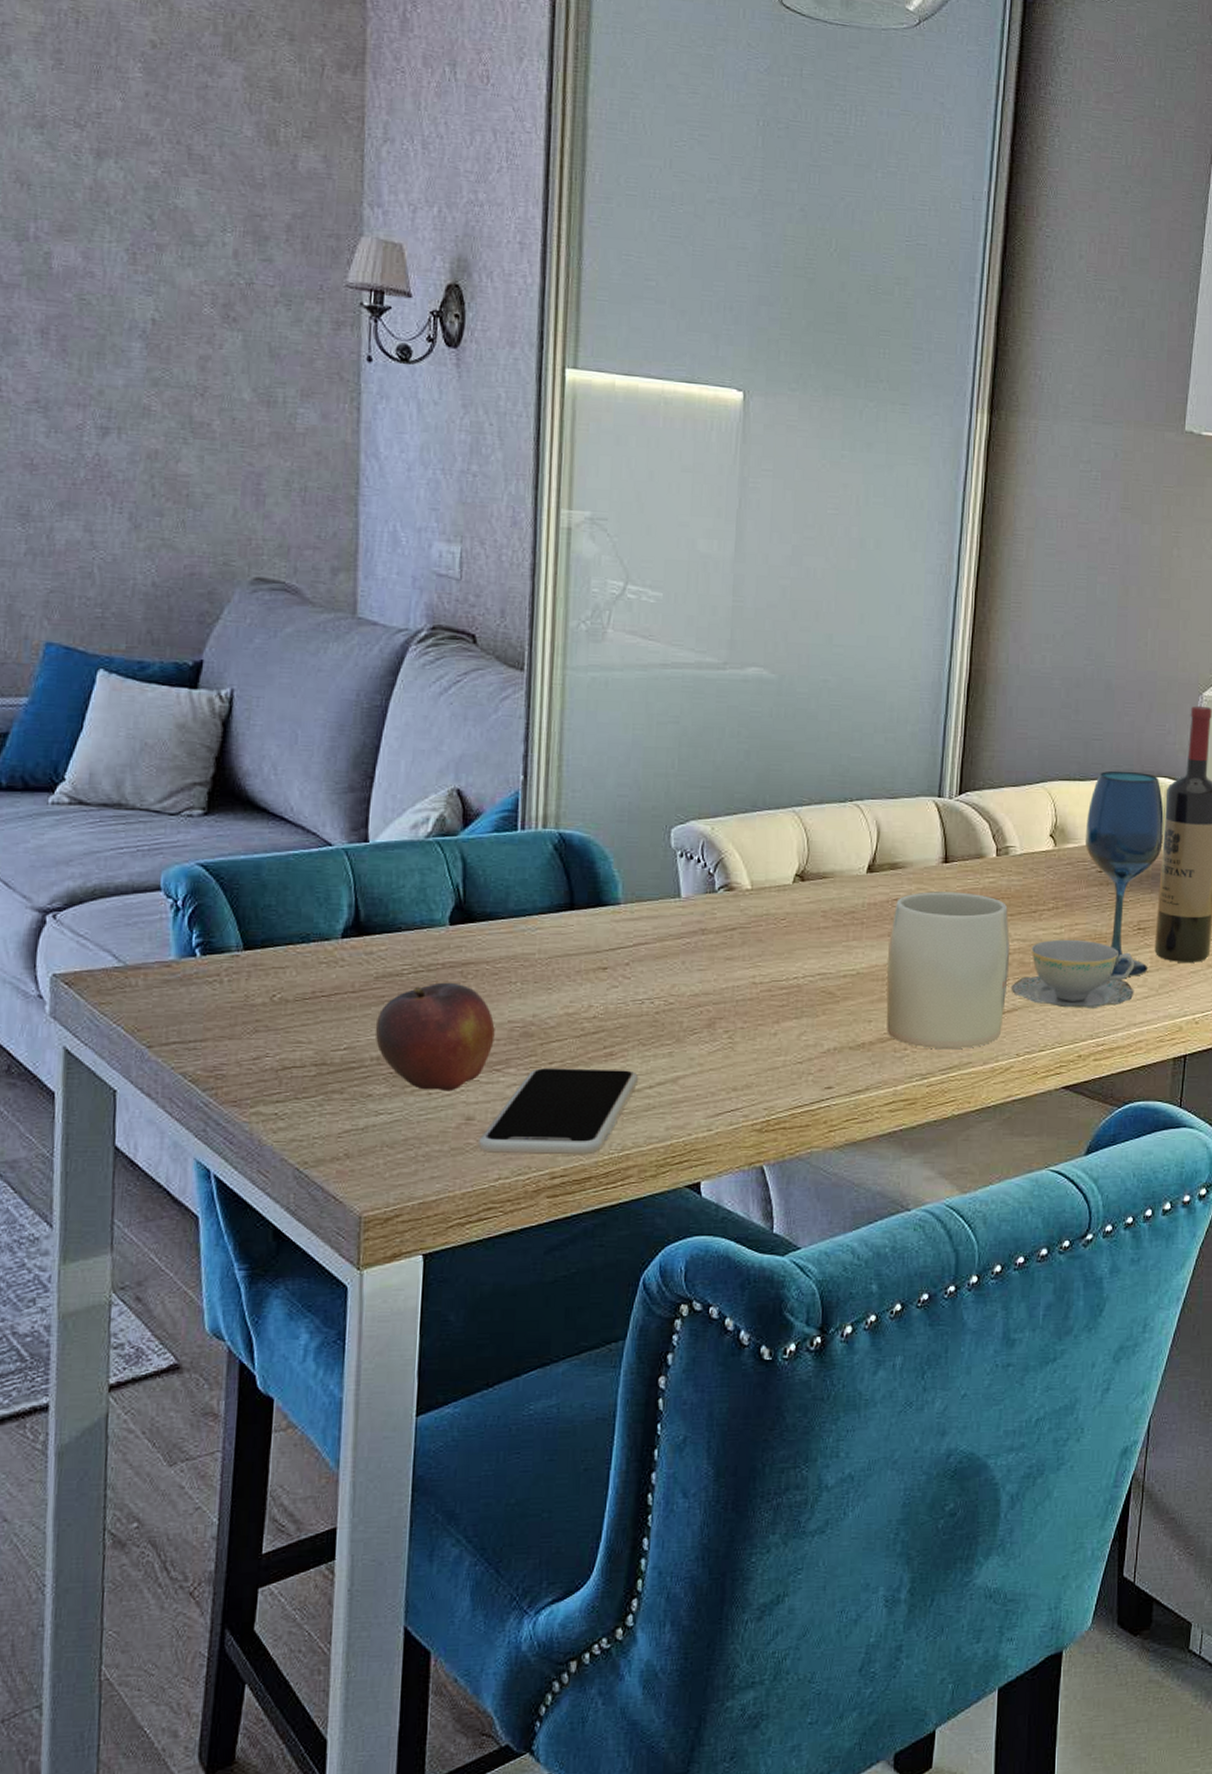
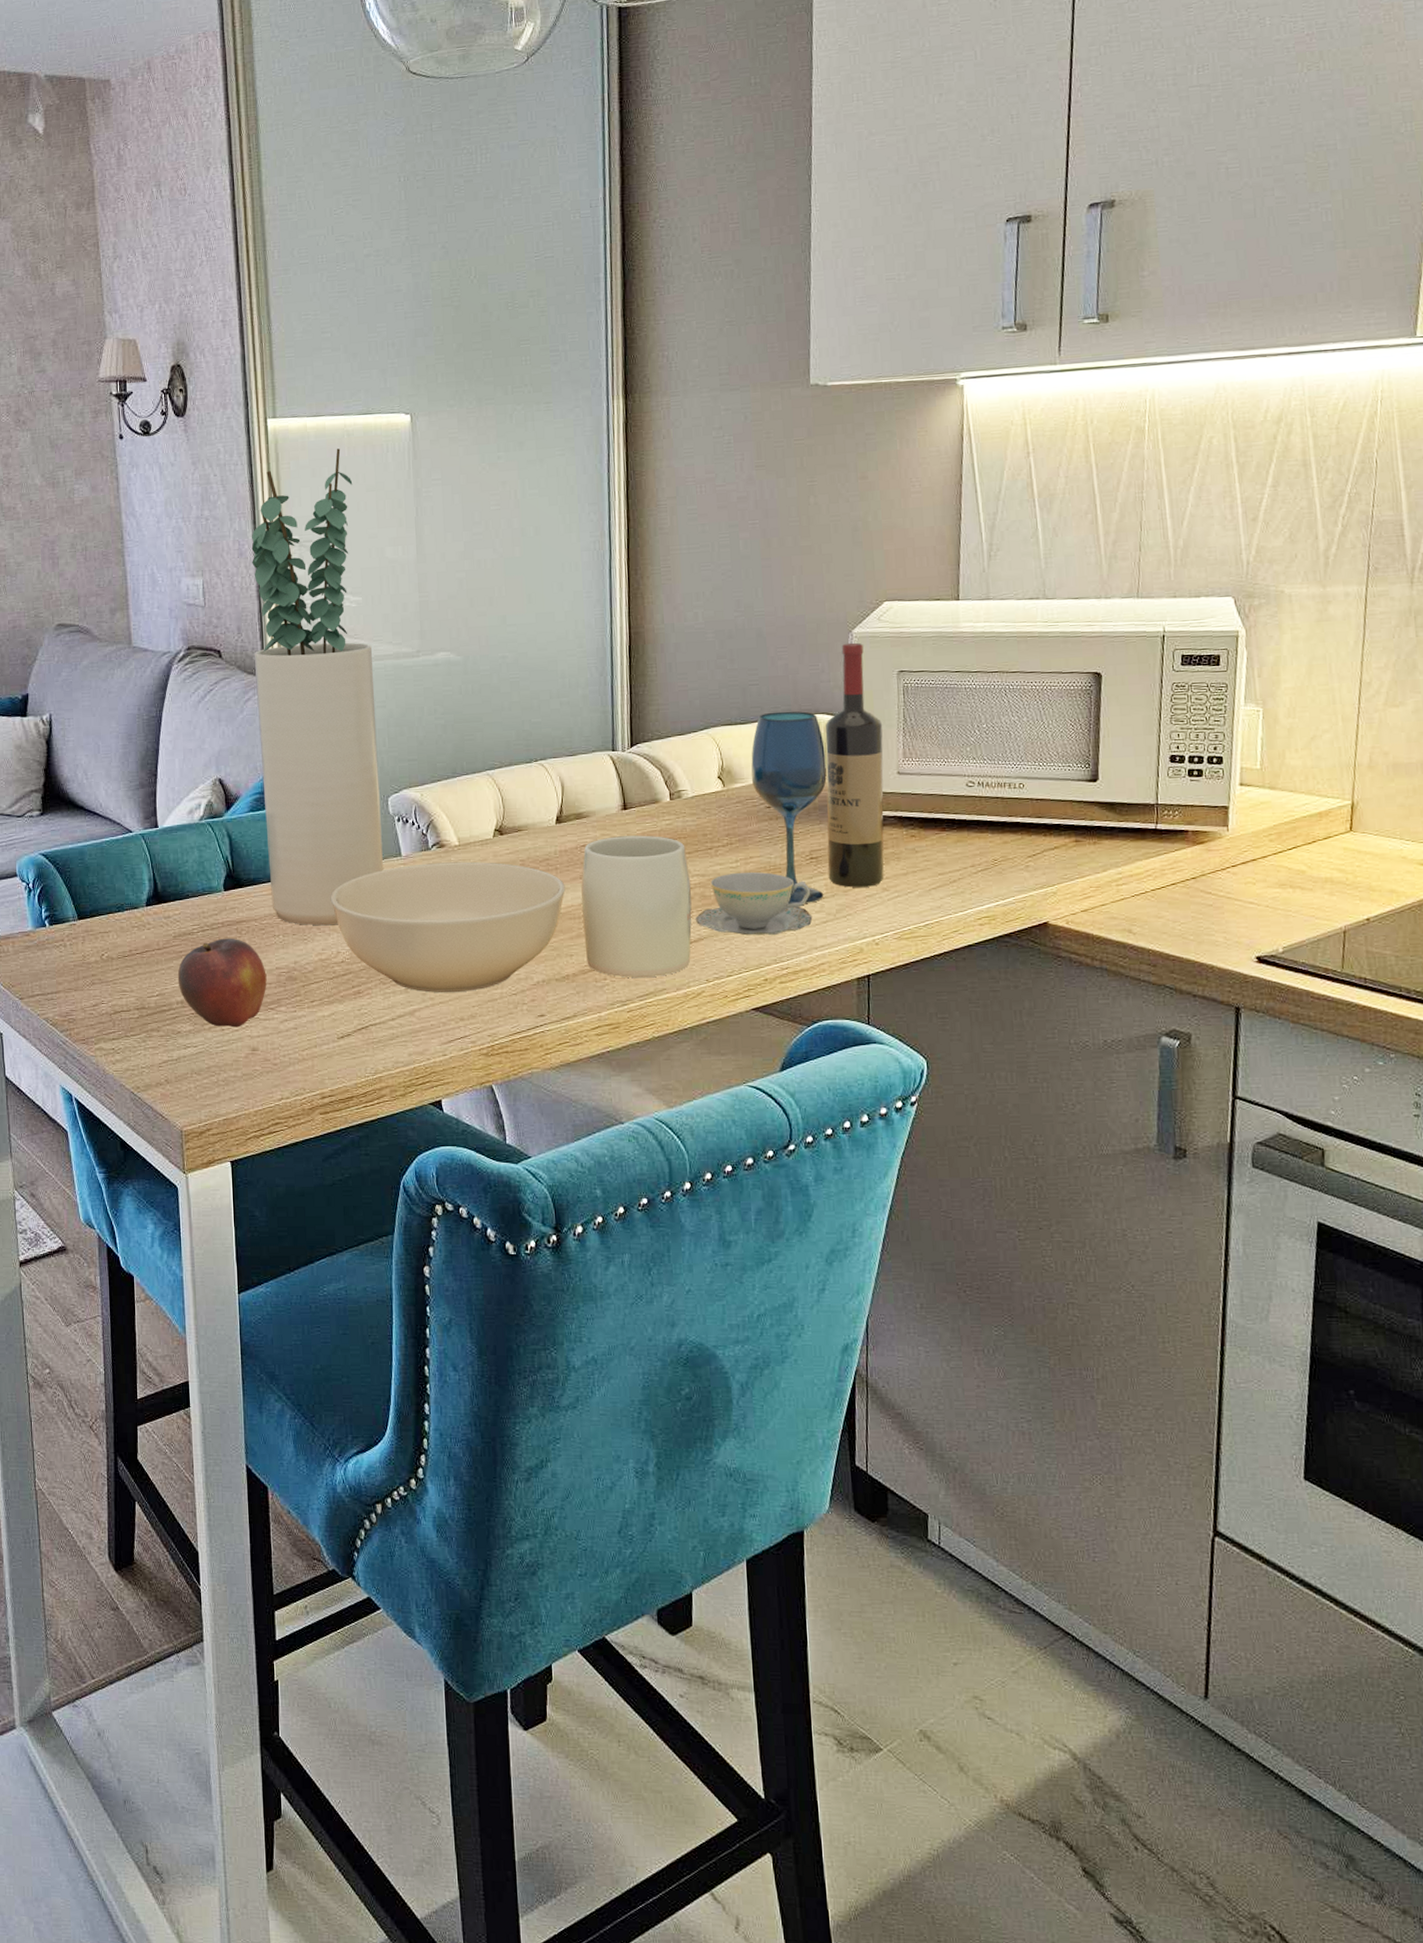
smartphone: present [477,1068,639,1155] -> none [262,1005,383,1079]
vase: none [510,417,669,972] -> present [251,448,383,925]
bowl: none [586,908,871,1059] -> present [330,861,565,993]

